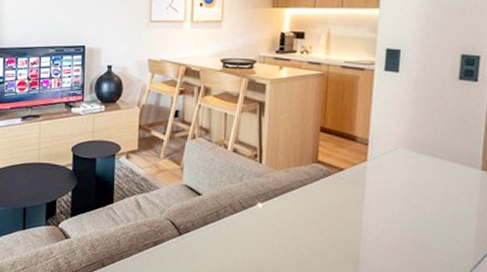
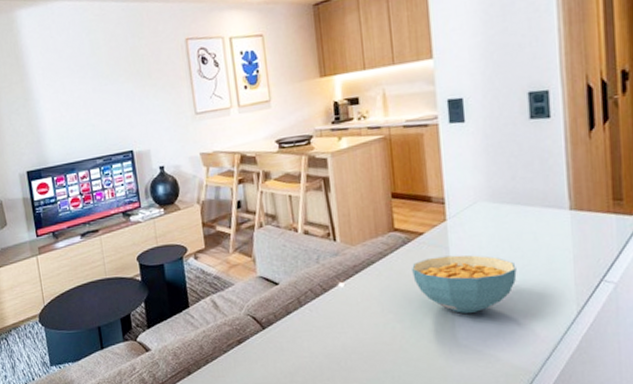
cereal bowl: none [327,193,424,251] -> present [412,255,517,313]

